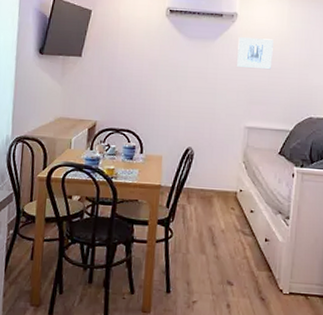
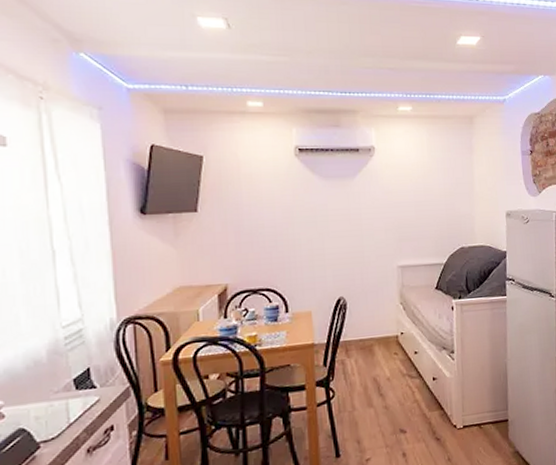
wall art: present [237,37,273,70] -> none [379,171,418,204]

